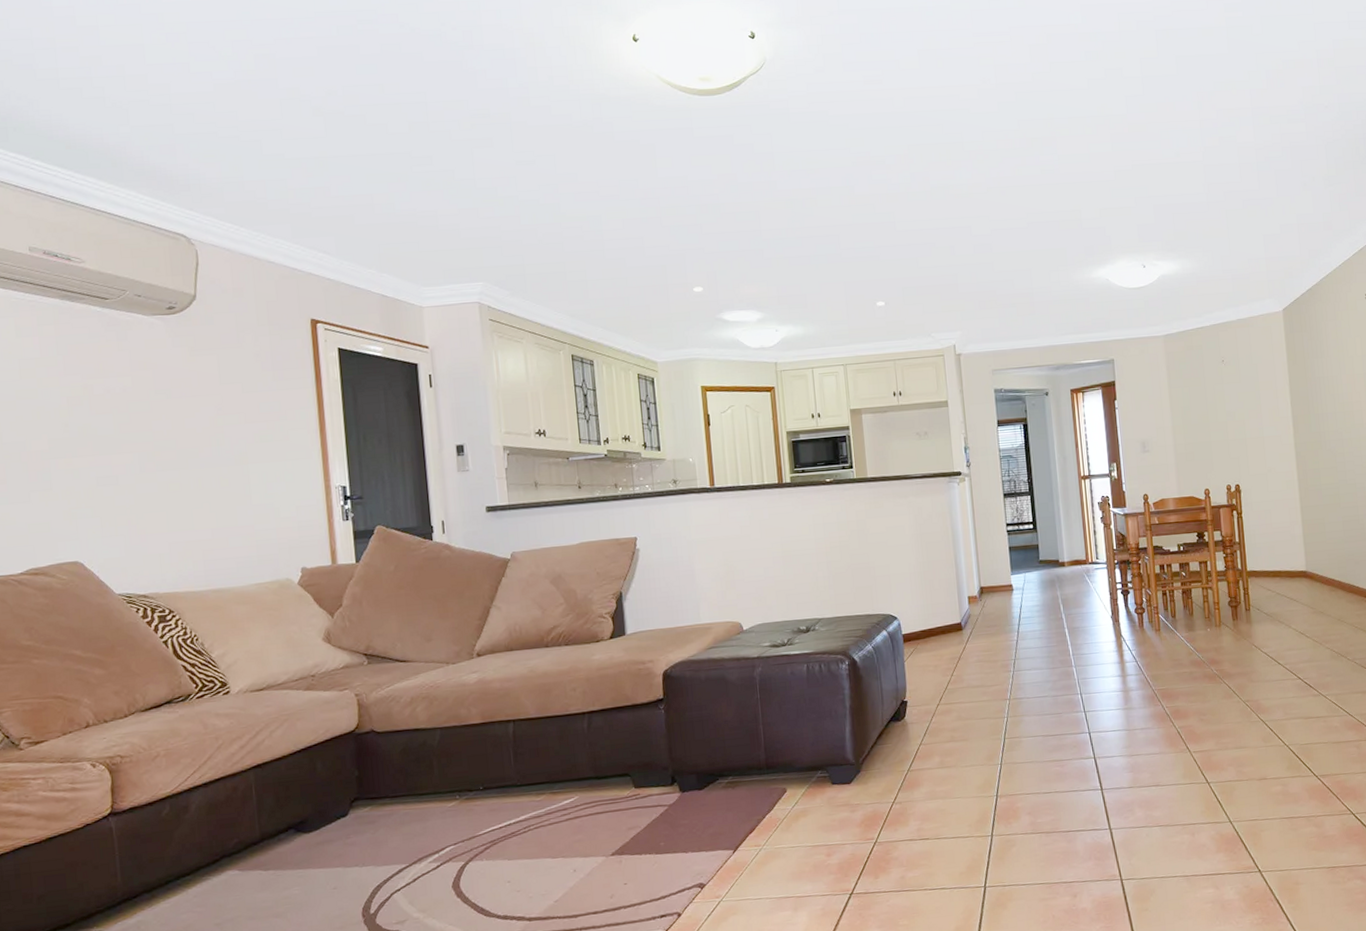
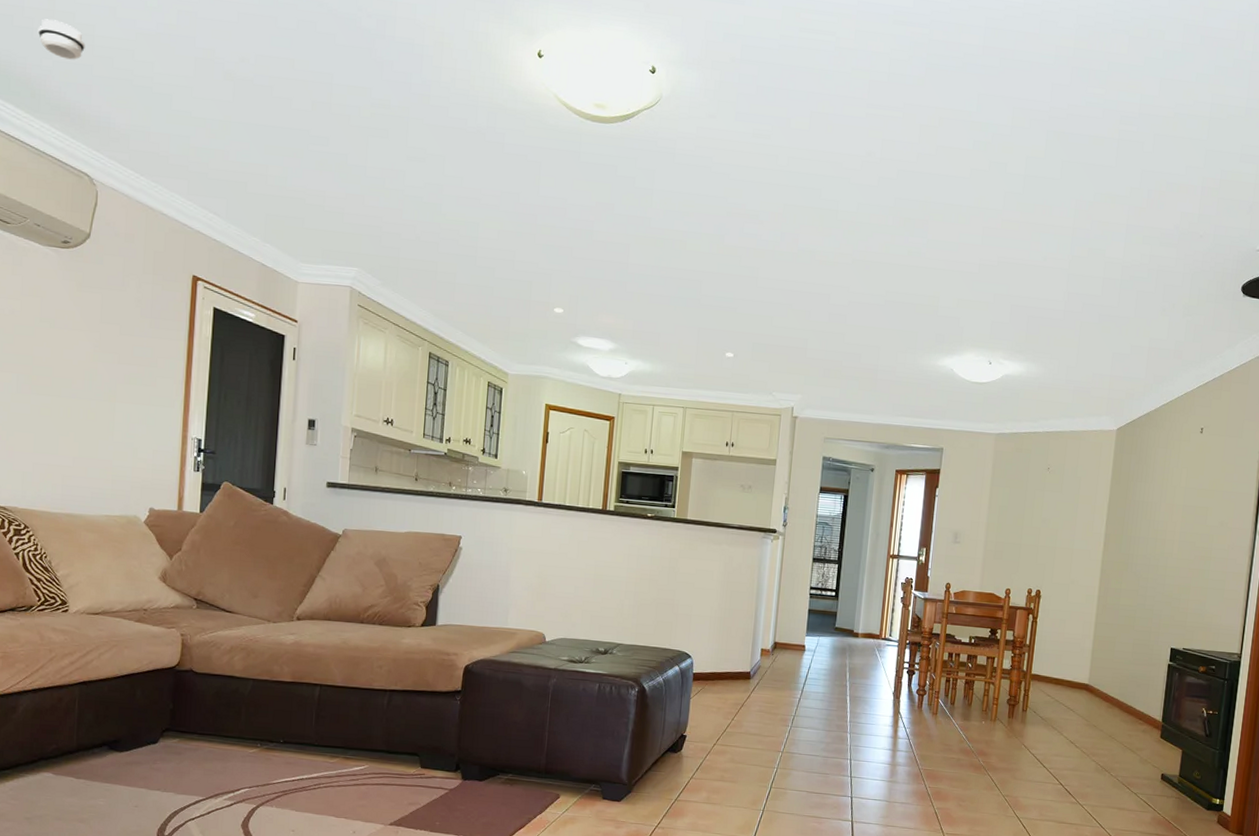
smoke detector: none [109,85,163,123] -> present [37,19,85,60]

